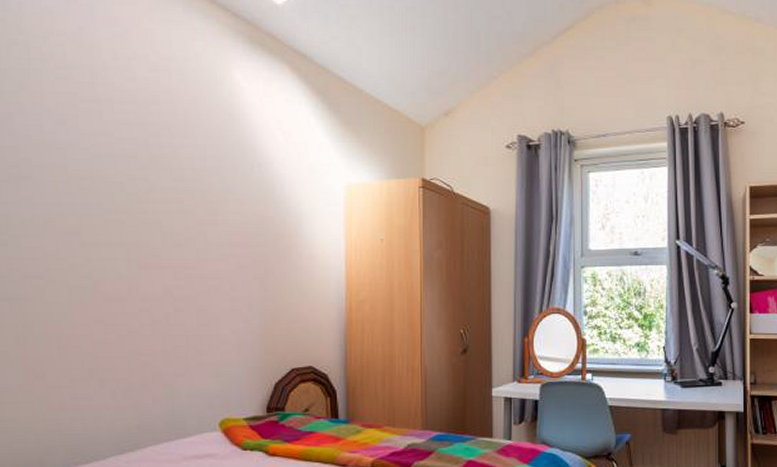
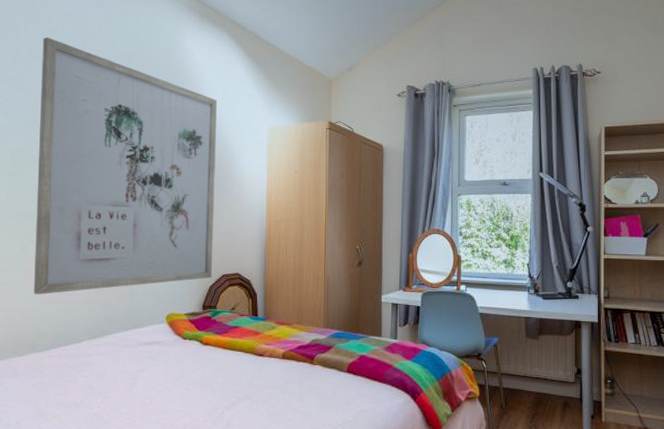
wall art: none [35,65,279,401] -> present [34,37,217,295]

